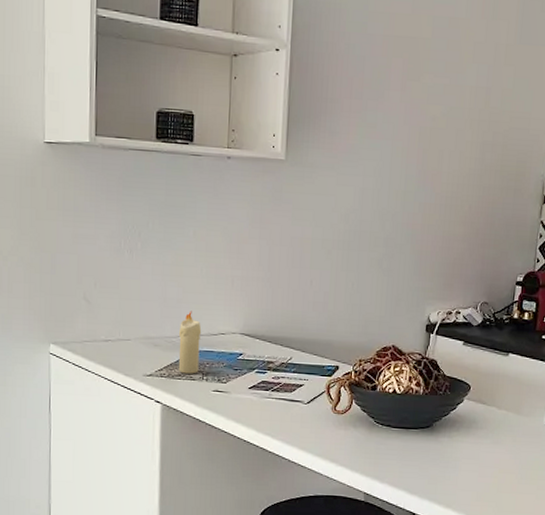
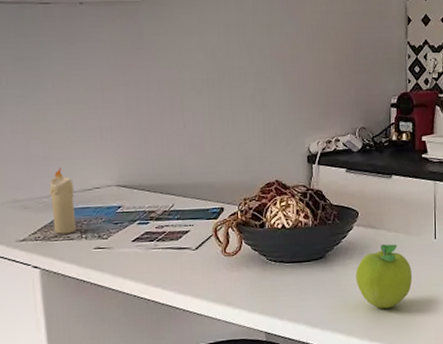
fruit: none [460,421,518,486] -> present [356,244,412,309]

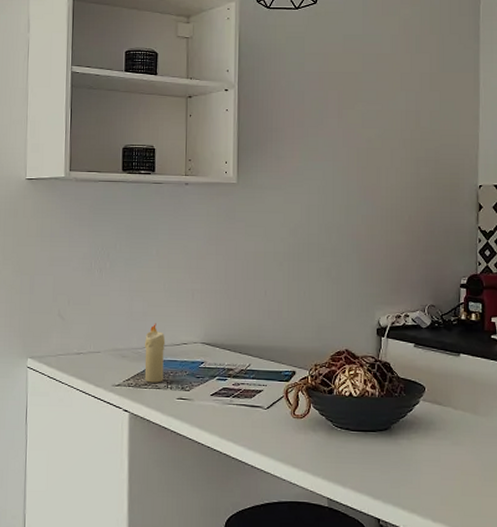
fruit: present [356,244,412,309] -> none [420,422,479,488]

